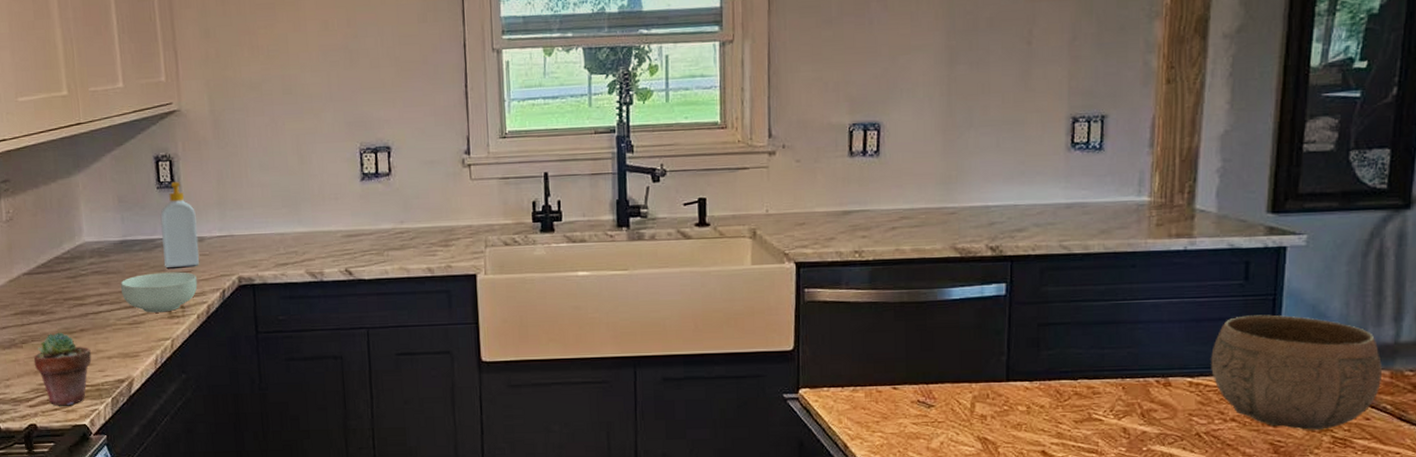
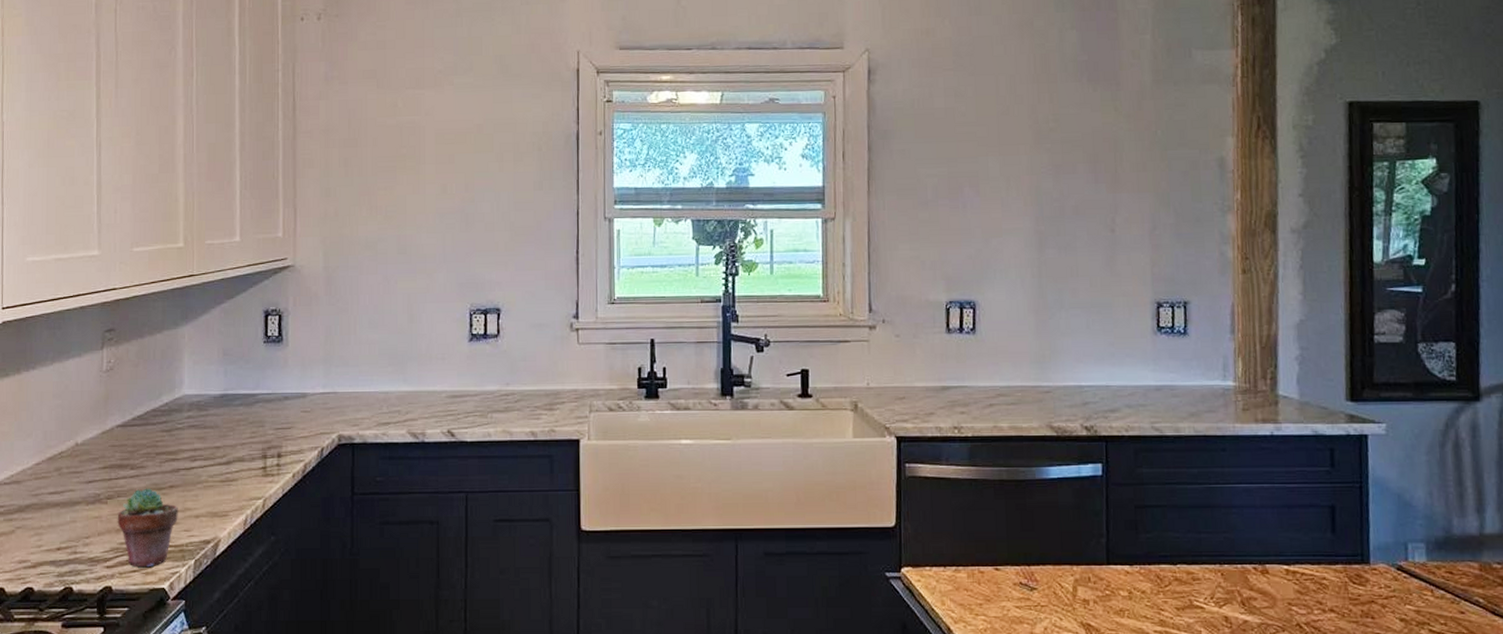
cereal bowl: present [120,271,198,313] -> none [216,428,296,470]
soap bottle: present [160,182,199,269] -> none [264,337,301,425]
bowl: present [1211,314,1382,430] -> none [1305,502,1472,623]

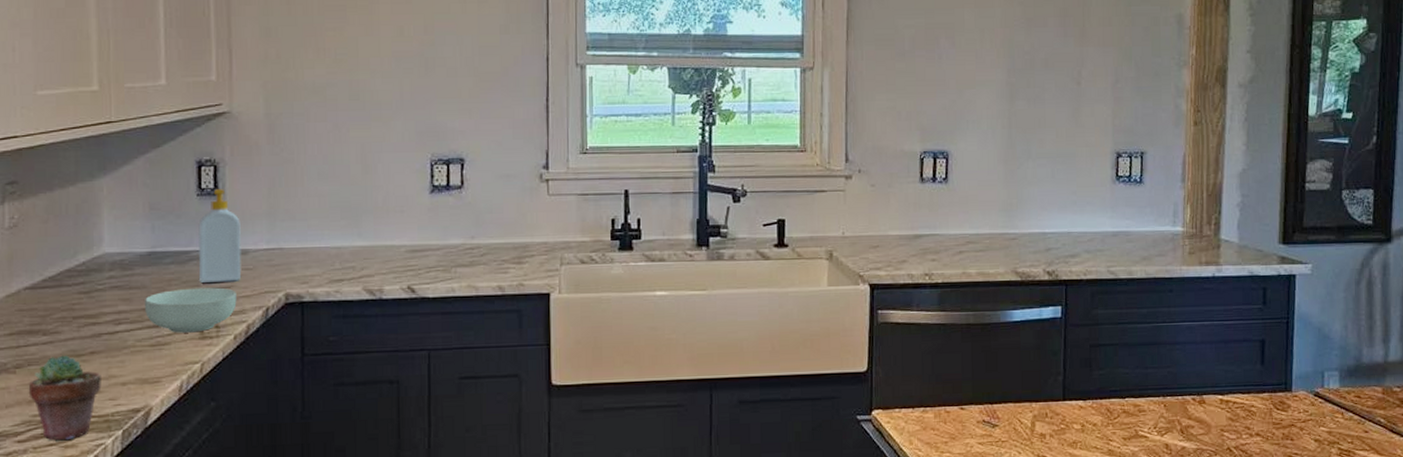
cereal bowl: none [216,428,296,470] -> present [144,287,237,333]
soap bottle: none [264,337,301,425] -> present [198,189,242,284]

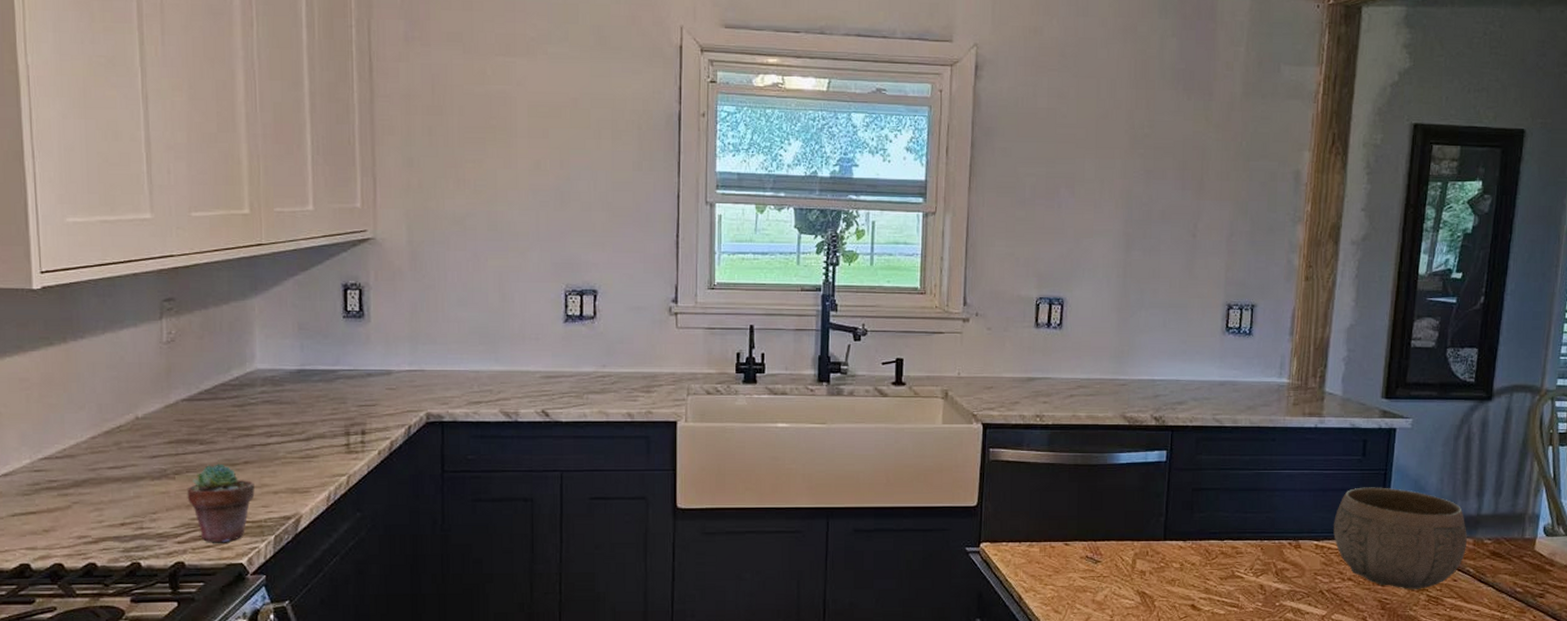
cereal bowl: present [144,287,237,333] -> none [293,405,381,447]
soap bottle: present [198,189,242,284] -> none [345,312,385,401]
bowl: none [1238,336,1376,443] -> present [1333,487,1467,589]

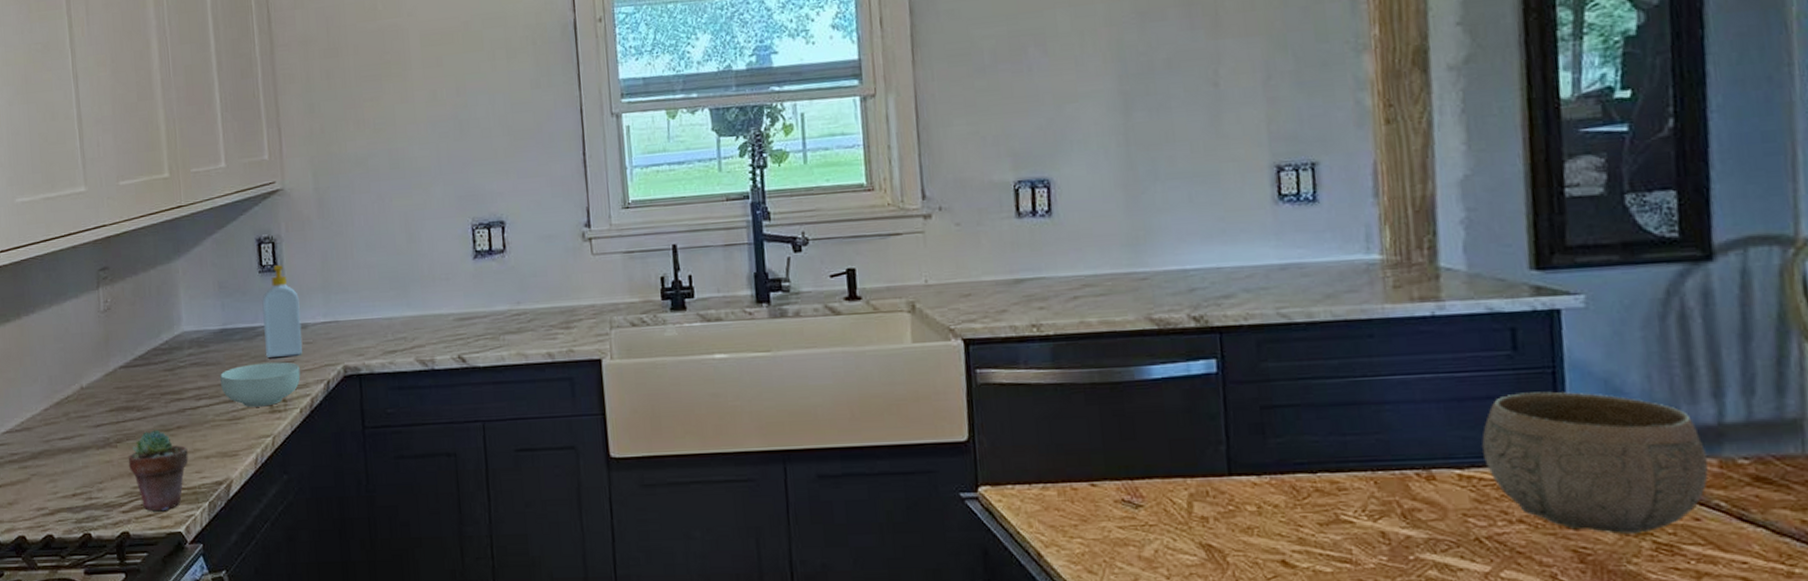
cereal bowl: none [293,405,381,447] -> present [219,362,301,408]
soap bottle: none [345,312,385,401] -> present [262,265,302,359]

